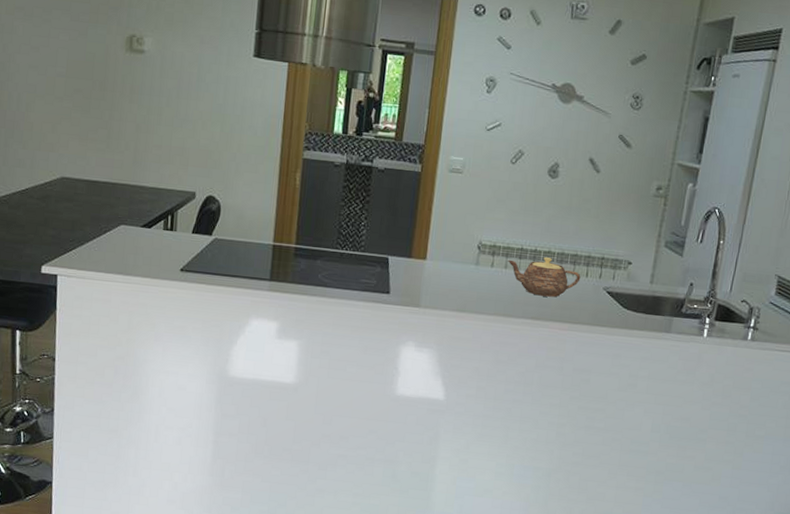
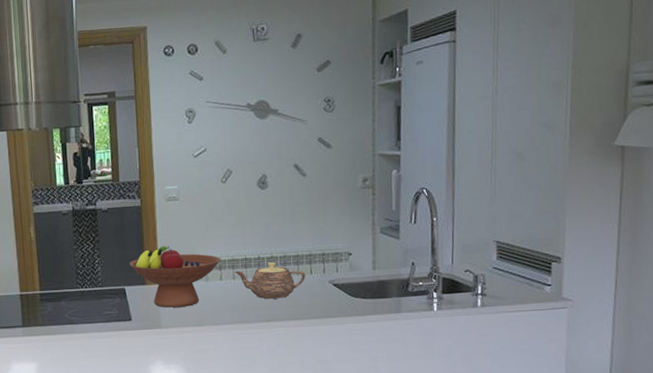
fruit bowl: none [397,220,495,289] -> present [129,246,220,308]

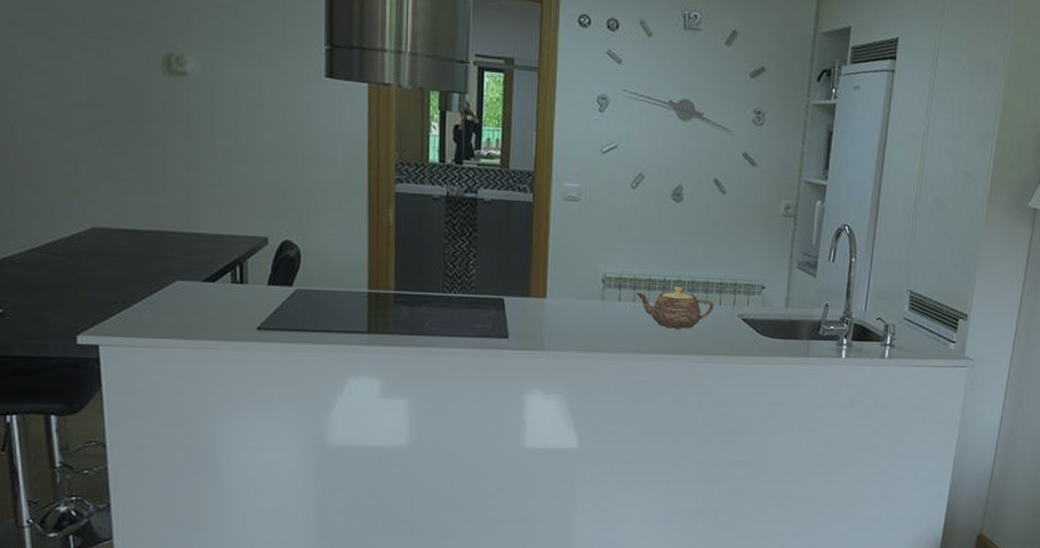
fruit bowl: present [129,246,220,308] -> none [511,253,621,328]

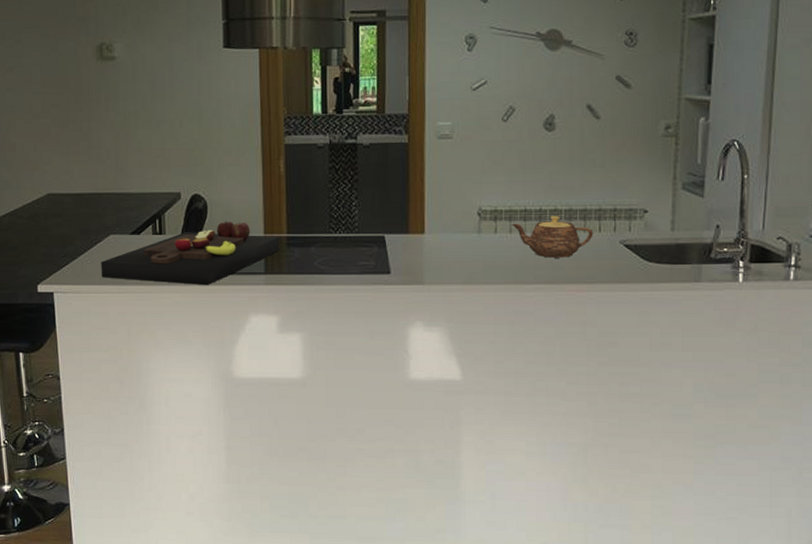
cutting board: none [163,272,385,344] -> present [101,221,279,286]

